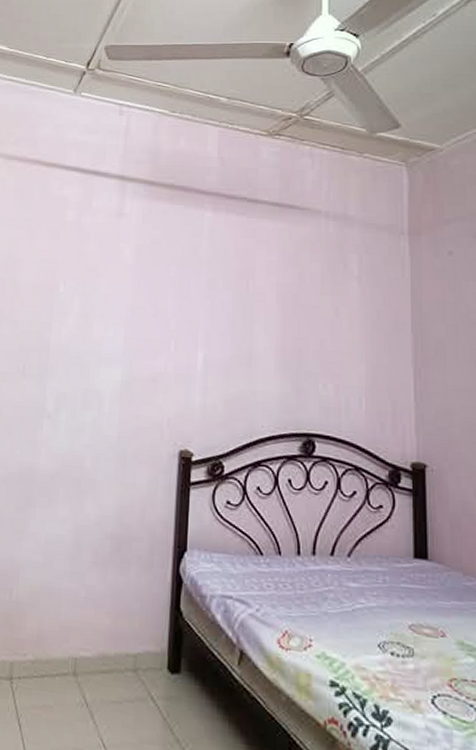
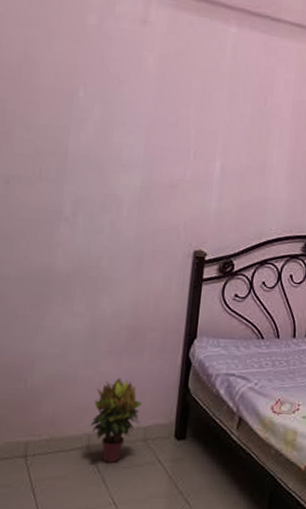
potted plant: none [76,594,130,695] -> present [90,379,142,462]

